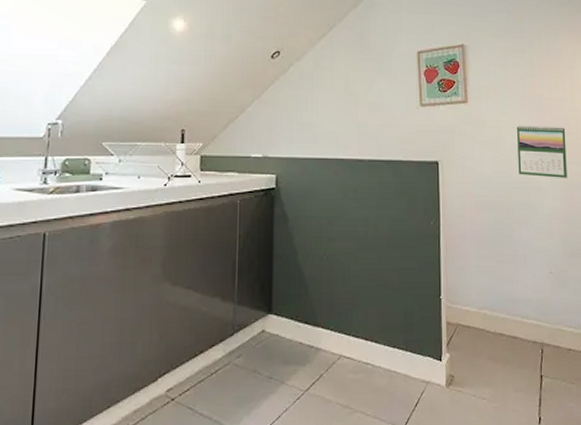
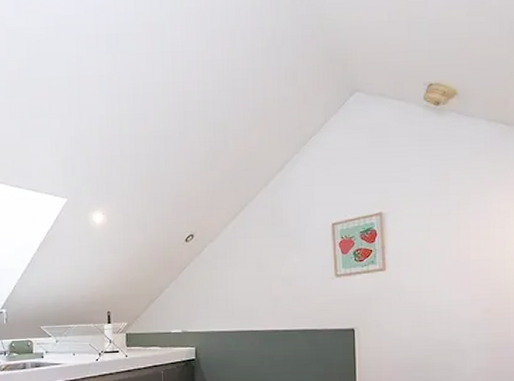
calendar: present [517,125,567,178] -> none [440,288,495,339]

